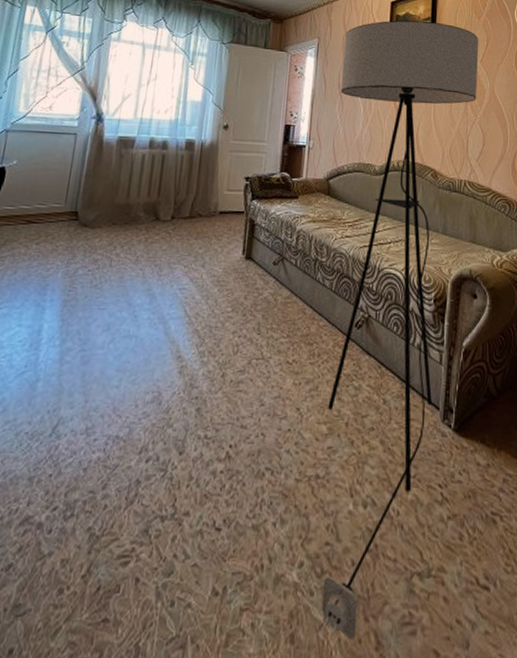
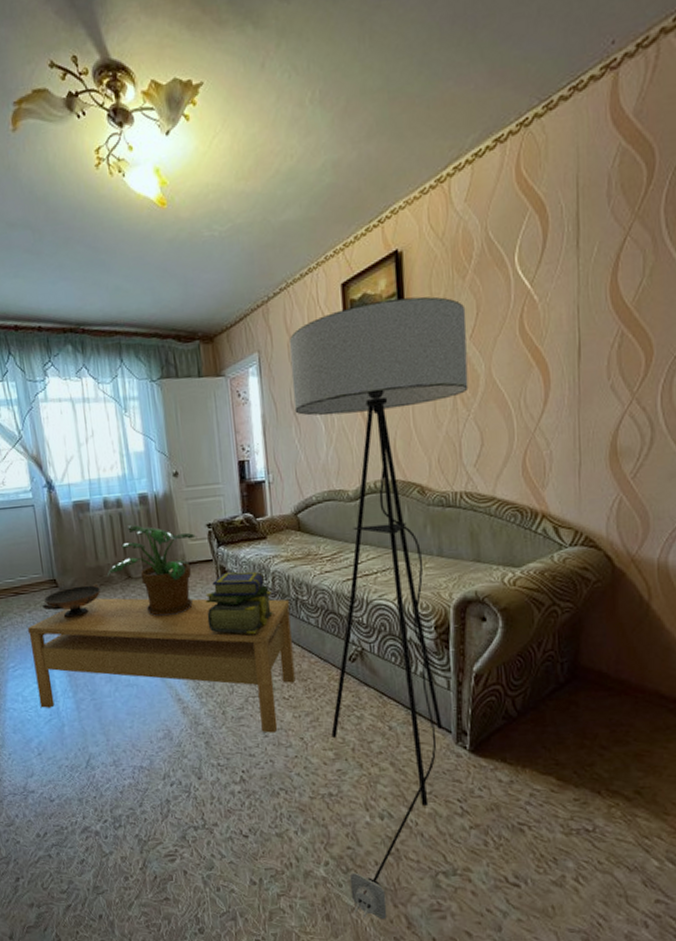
coffee table: none [16,237,309,401] -> present [28,598,296,733]
decorative bowl: none [54,221,125,255] -> present [42,583,101,618]
potted plant: none [133,167,234,264] -> present [106,525,197,617]
stack of books: none [226,226,294,291] -> present [205,571,273,634]

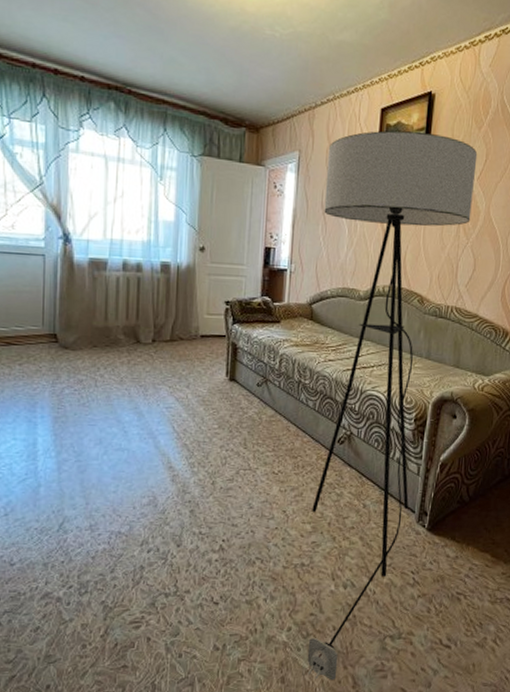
coffee table: present [28,598,296,733] -> none [15,359,293,505]
decorative bowl: present [42,583,101,618] -> none [37,343,106,376]
potted plant: present [106,525,197,617] -> none [114,291,214,385]
stack of books: present [205,571,273,634] -> none [211,350,277,410]

